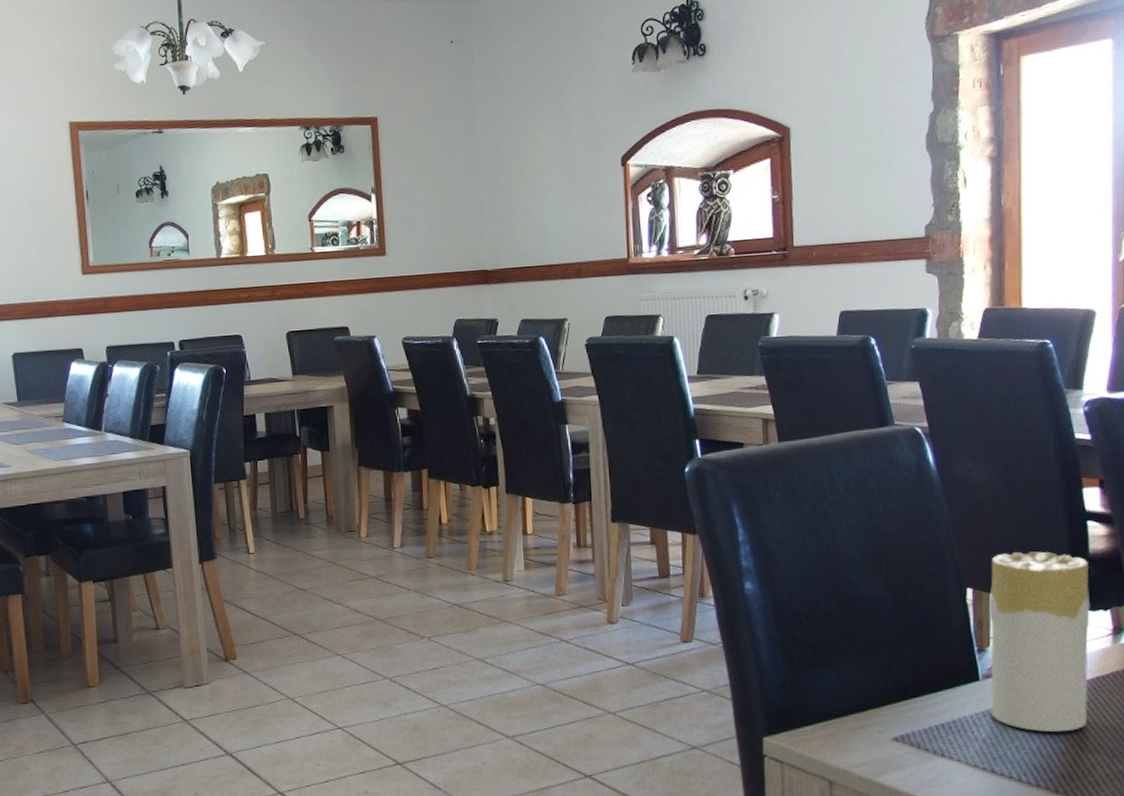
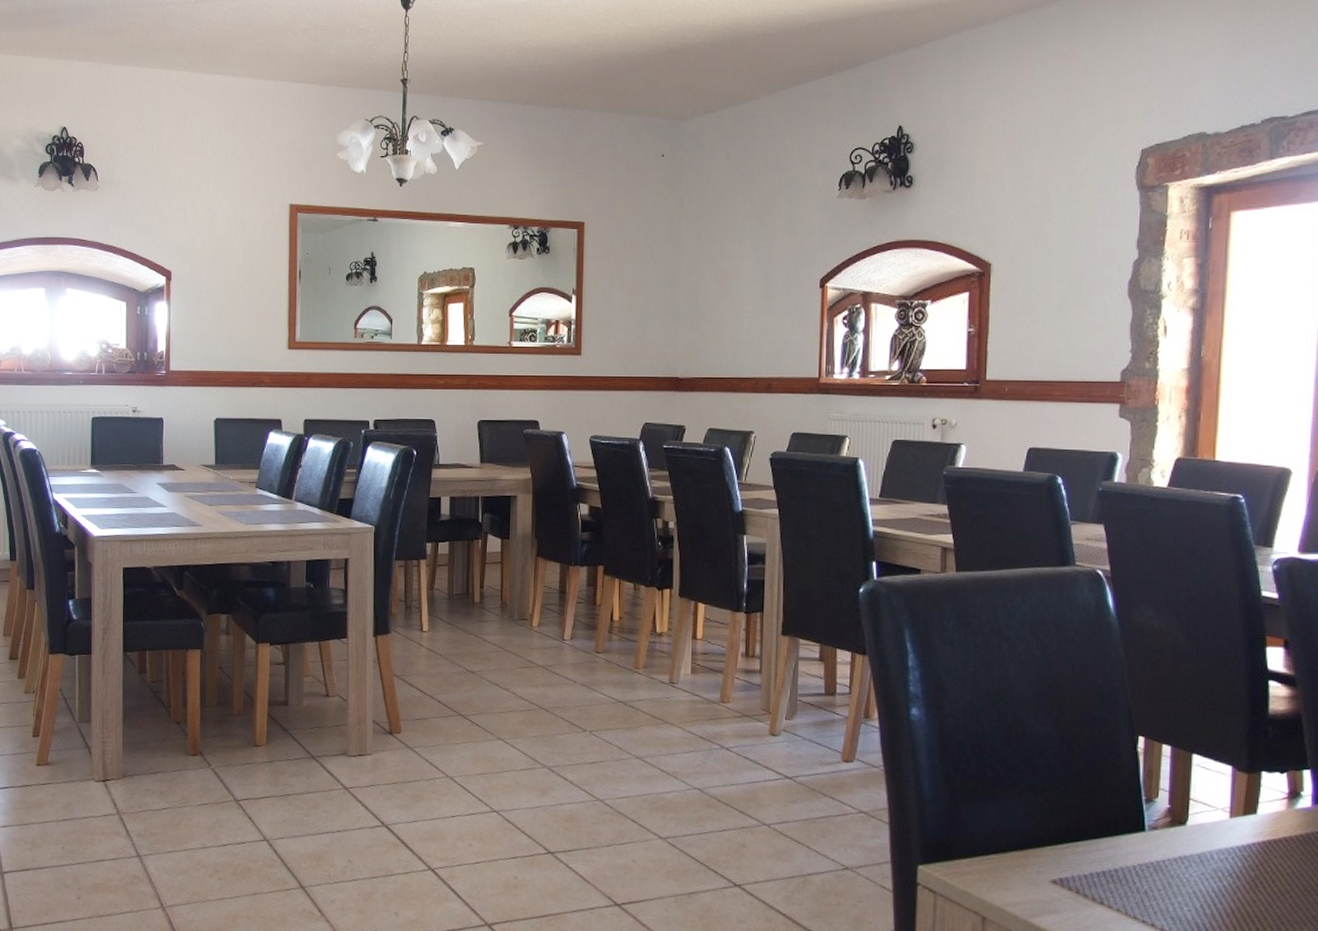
candle: present [988,551,1090,733] -> none [1155,704,1267,893]

